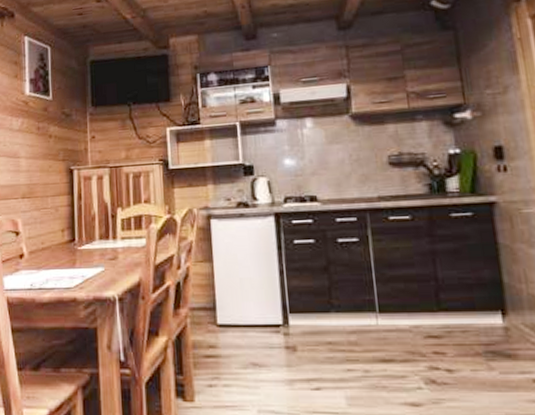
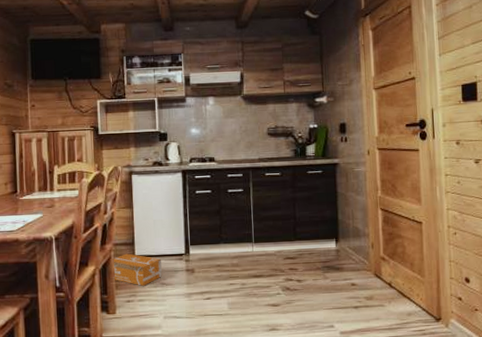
shoe box: none [188,321,253,366] -> present [112,253,162,286]

